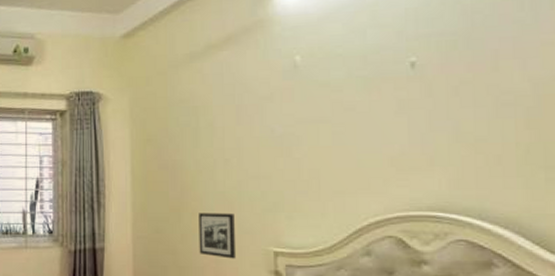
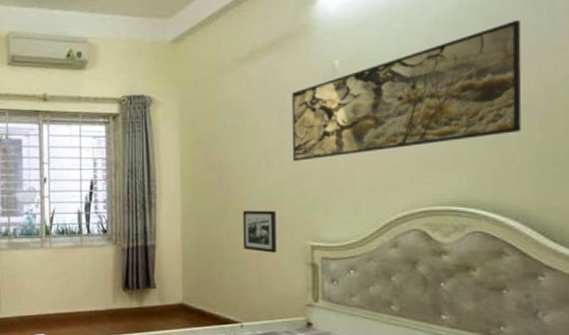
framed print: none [250,12,506,161] -> present [292,19,522,161]

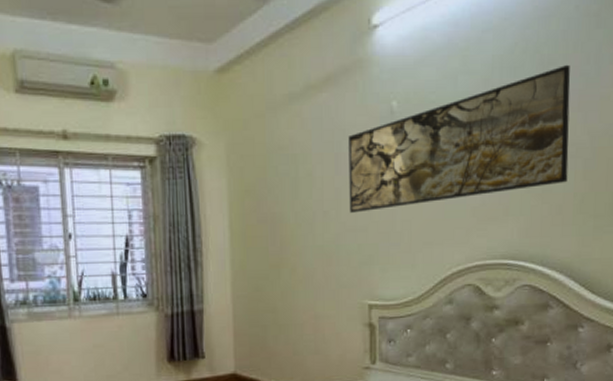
picture frame: present [243,210,277,253] -> none [298,267,334,314]

